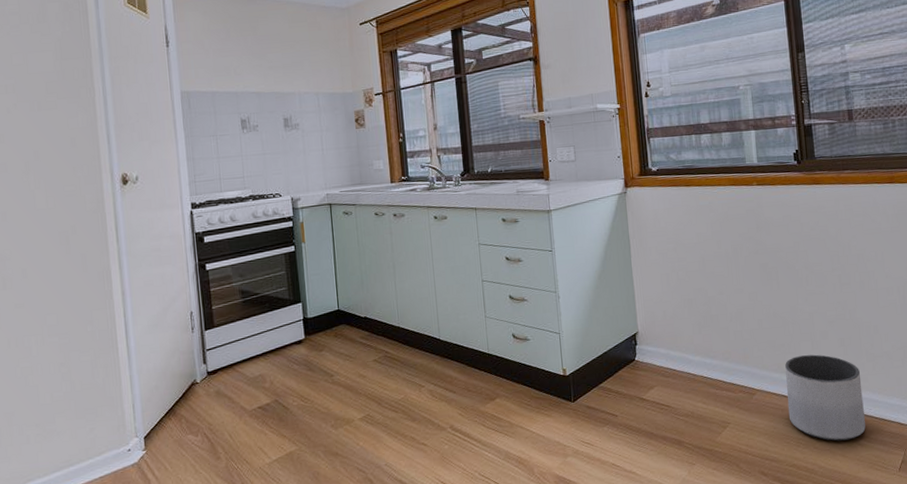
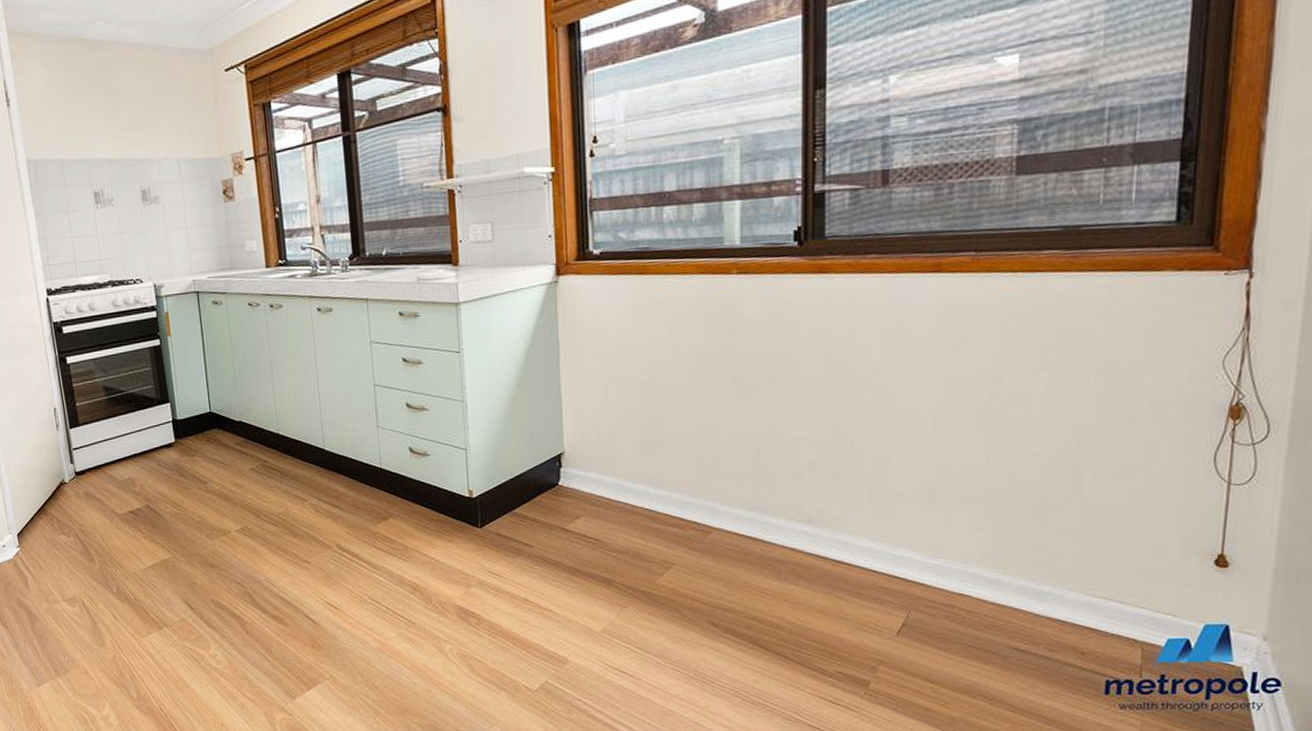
planter: present [785,354,866,441] -> none [753,490,858,595]

